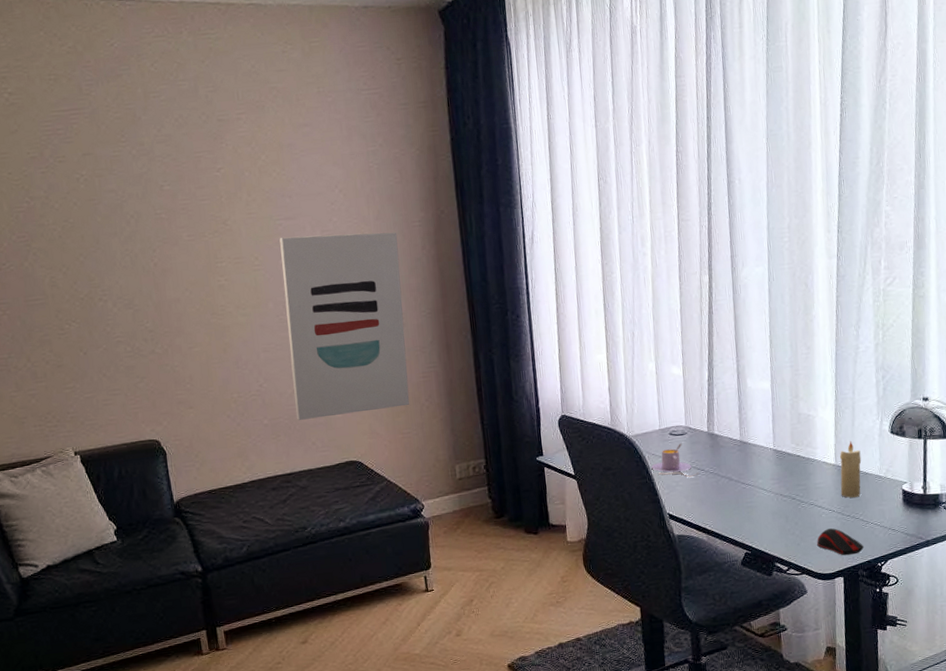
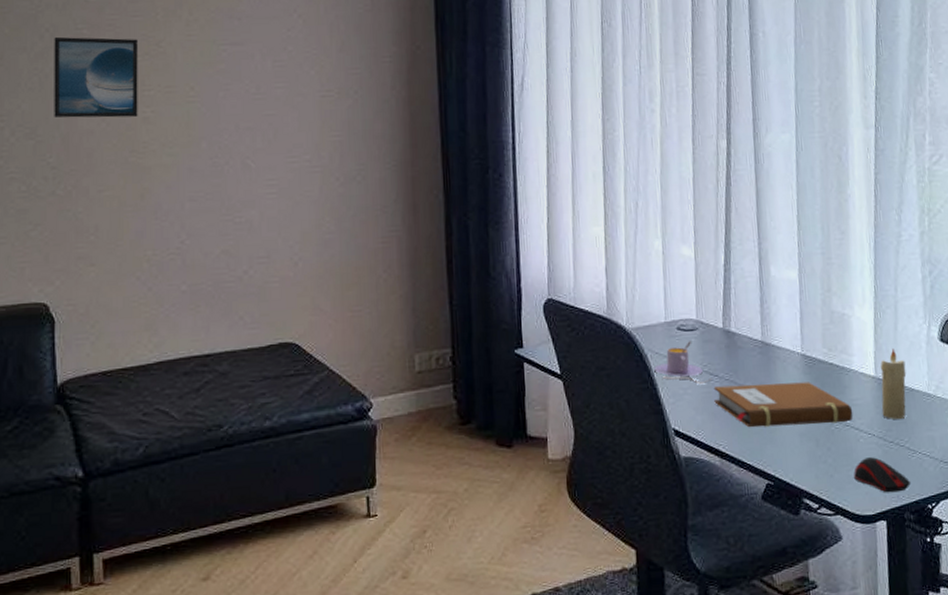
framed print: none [139,219,215,290] -> present [54,36,138,118]
wall art: present [279,232,410,420] -> none [221,65,364,288]
notebook: none [700,471,817,510] -> present [713,382,853,428]

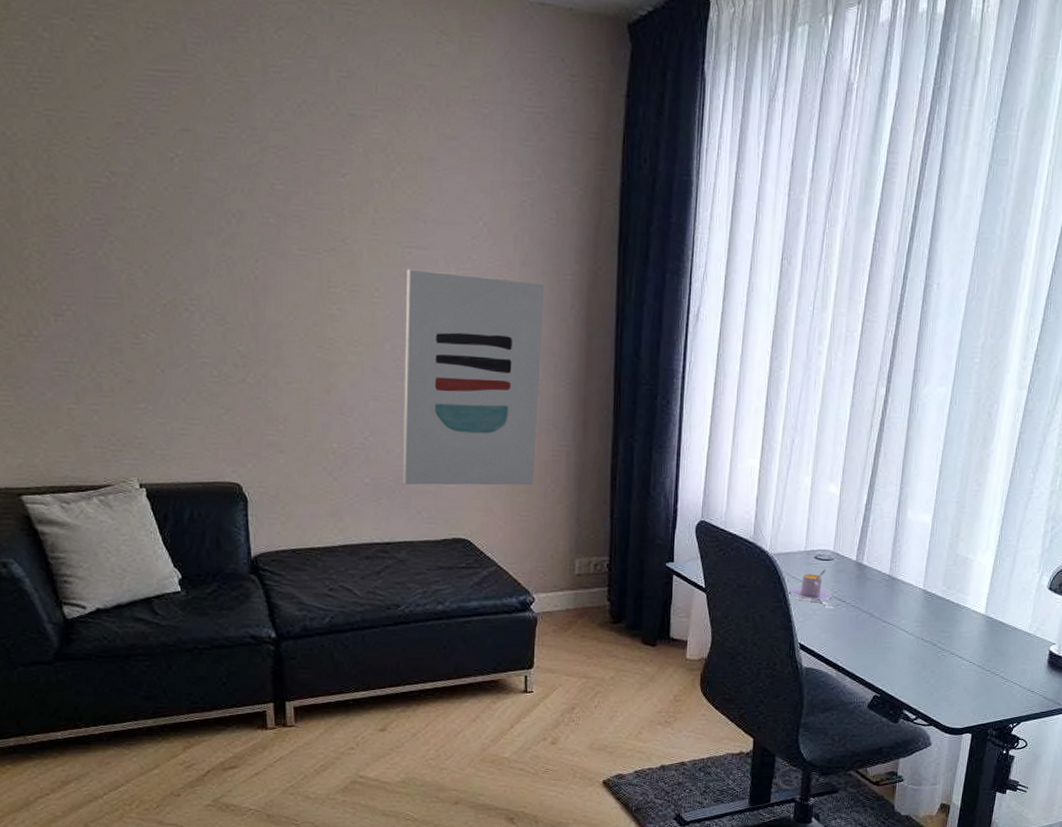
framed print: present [54,36,138,118] -> none [241,223,324,313]
wall art: none [221,65,364,288] -> present [402,269,545,486]
notebook: present [713,382,853,428] -> none [839,611,960,651]
computer mouse: present [854,457,912,493] -> none [951,682,999,712]
candle: present [880,348,907,419] -> none [985,592,1014,652]

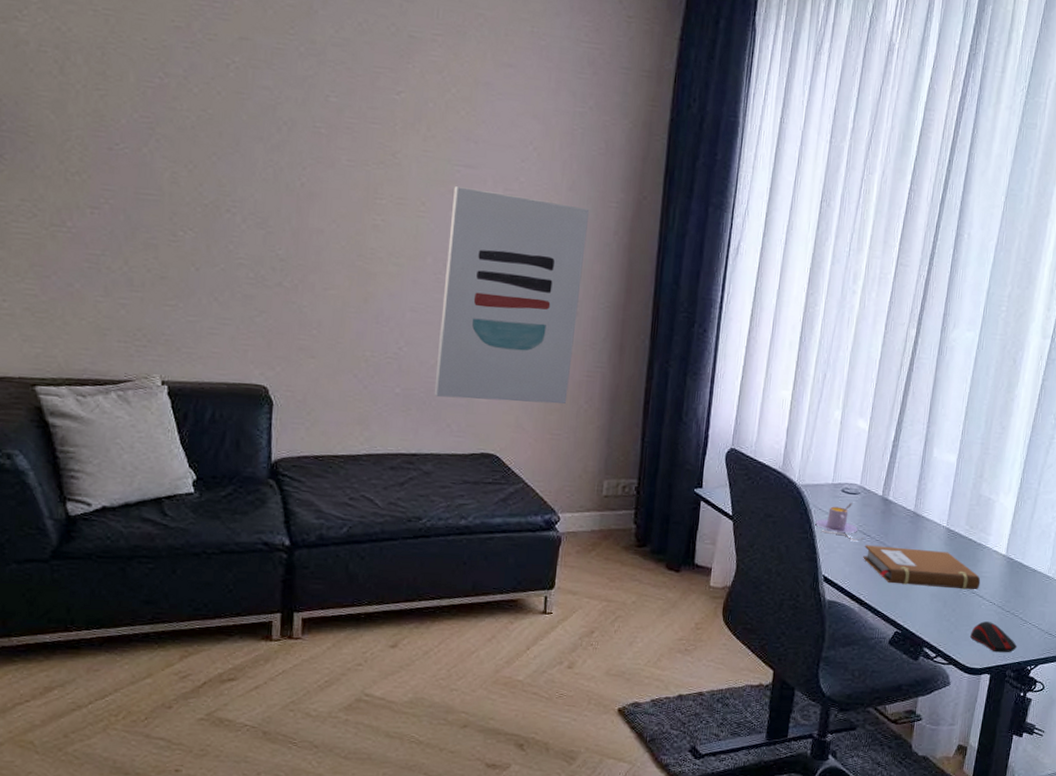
notebook: none [839,611,960,651] -> present [863,545,981,590]
computer mouse: none [951,682,999,712] -> present [970,621,1018,653]

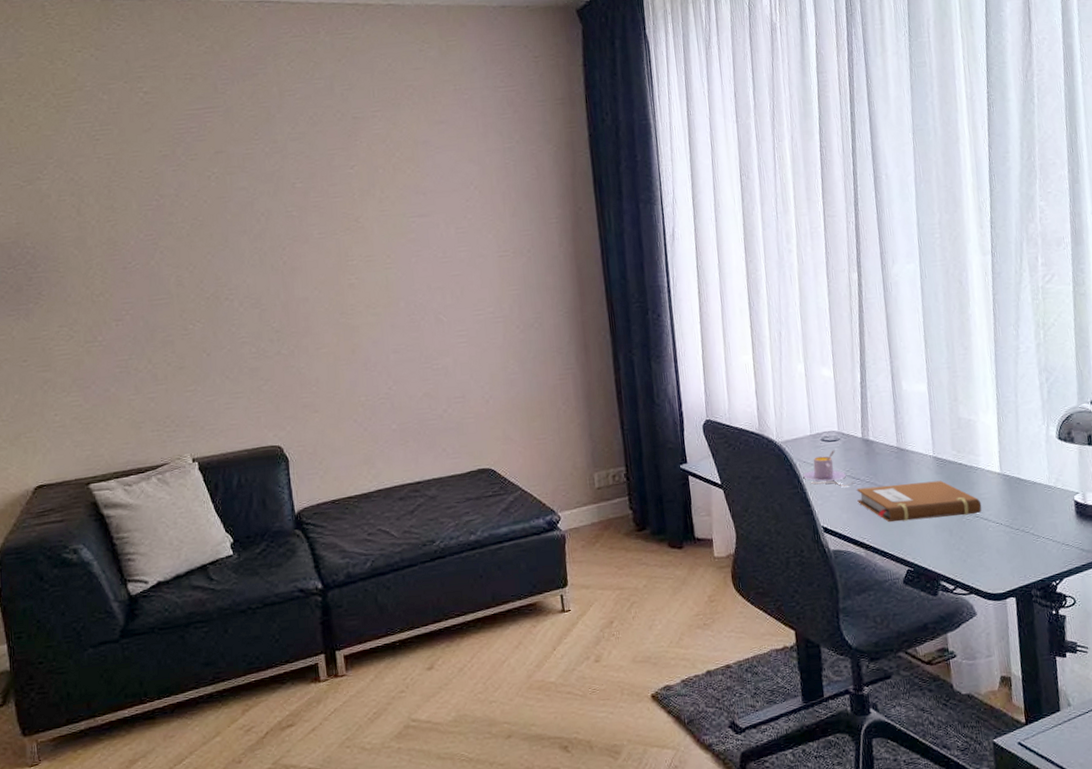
wall art: present [434,186,590,404] -> none [412,229,546,425]
computer mouse: present [970,621,1018,653] -> none [984,543,1037,574]

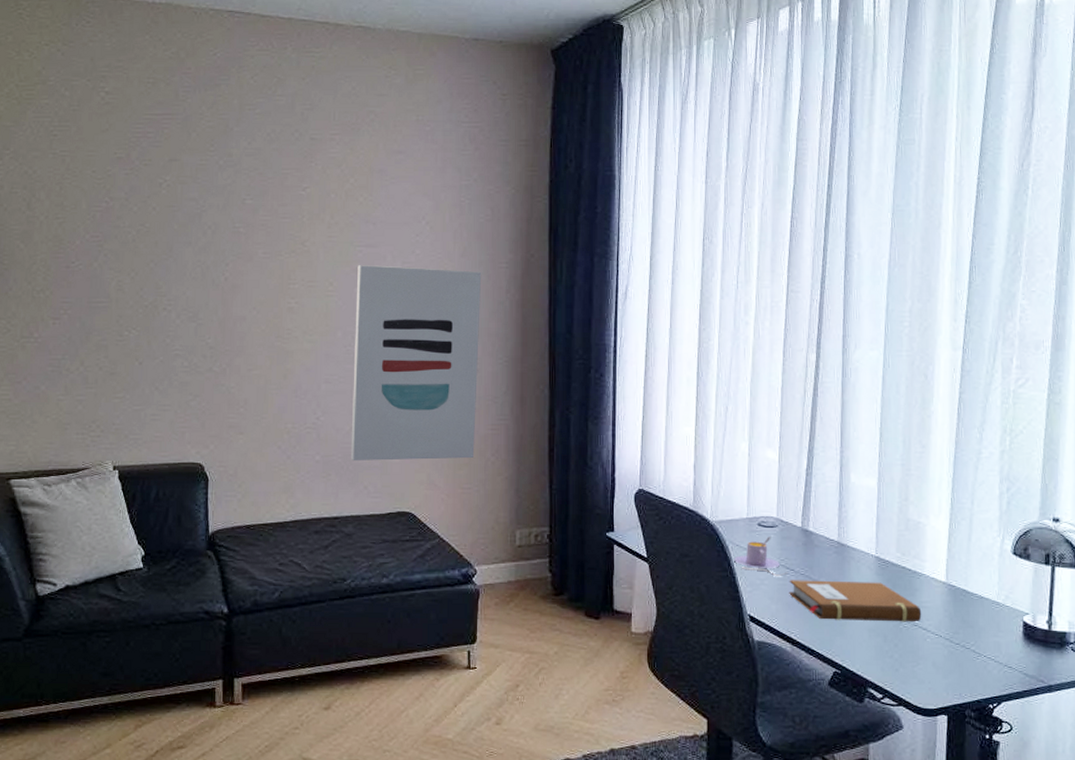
wall art: none [412,229,546,425] -> present [350,265,482,461]

